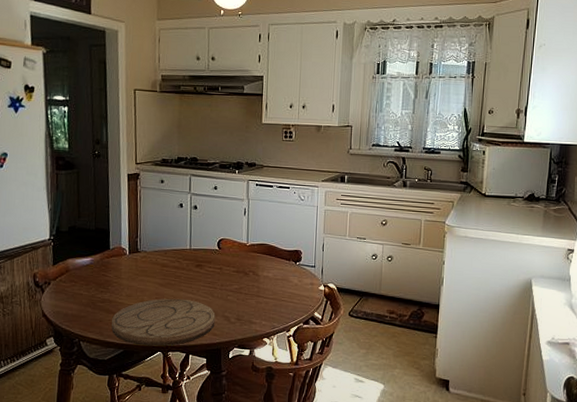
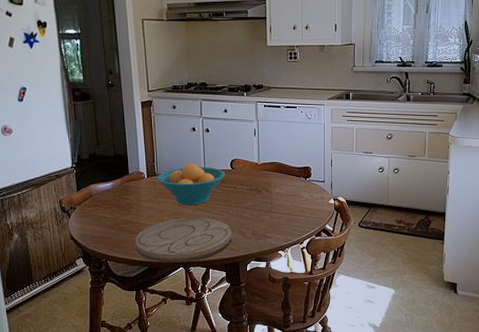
fruit bowl: none [139,240,212,286] -> present [157,163,225,205]

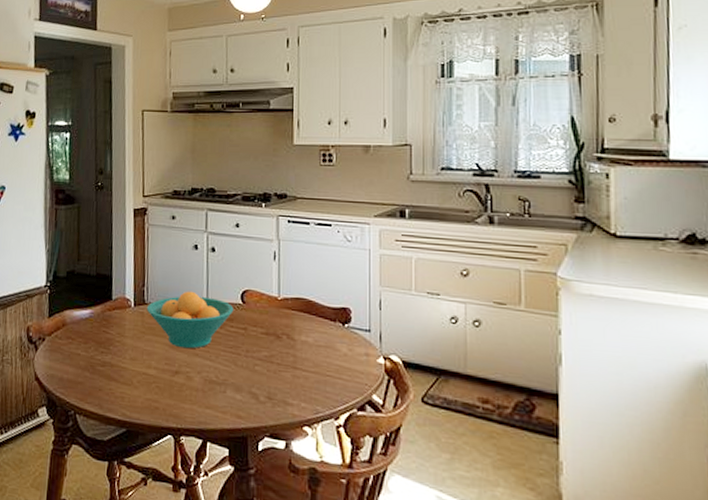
cutting board: present [135,217,232,262] -> none [113,365,240,428]

